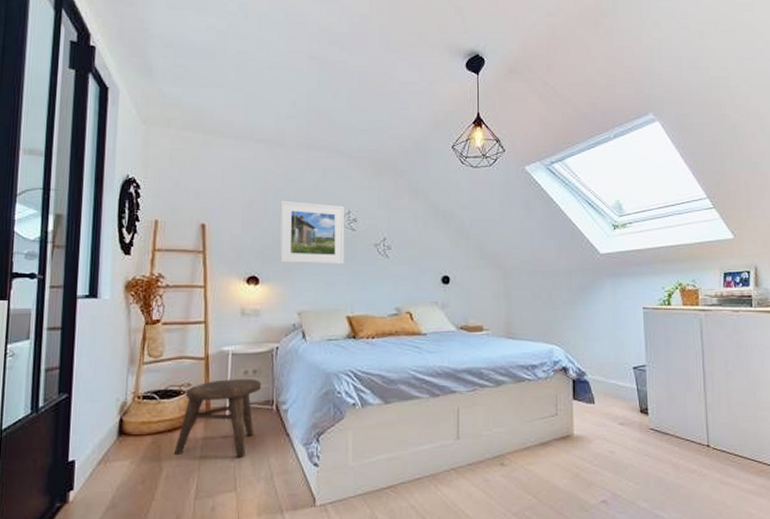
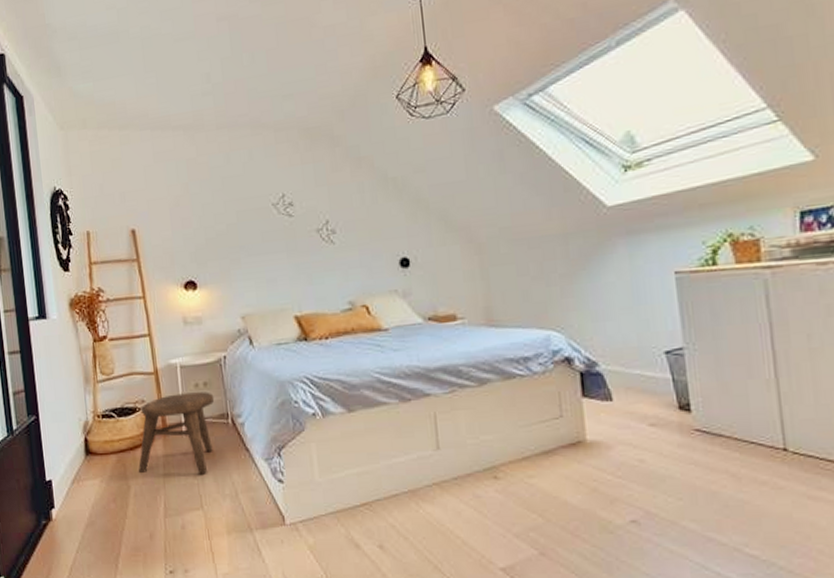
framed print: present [280,200,345,264] -> none [207,189,285,264]

